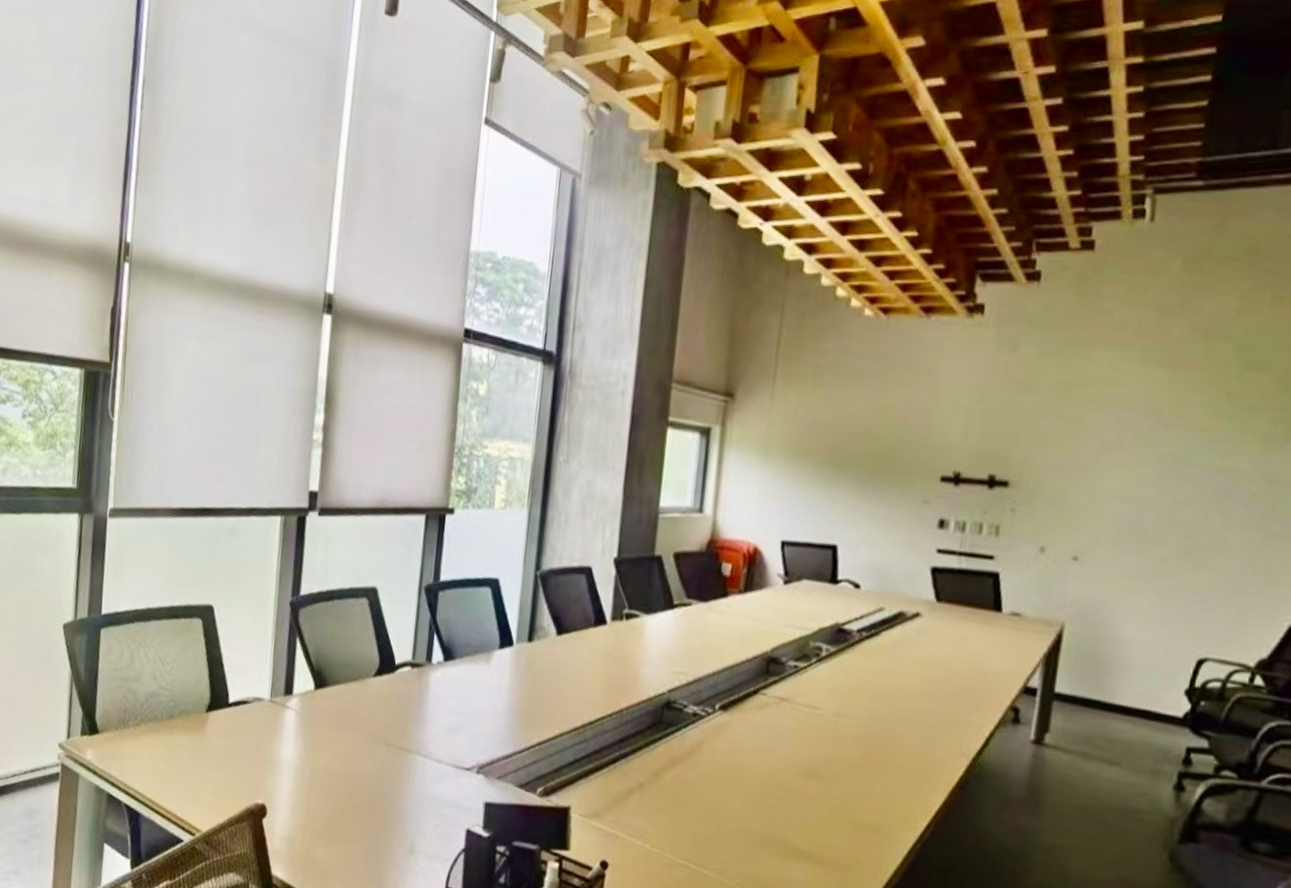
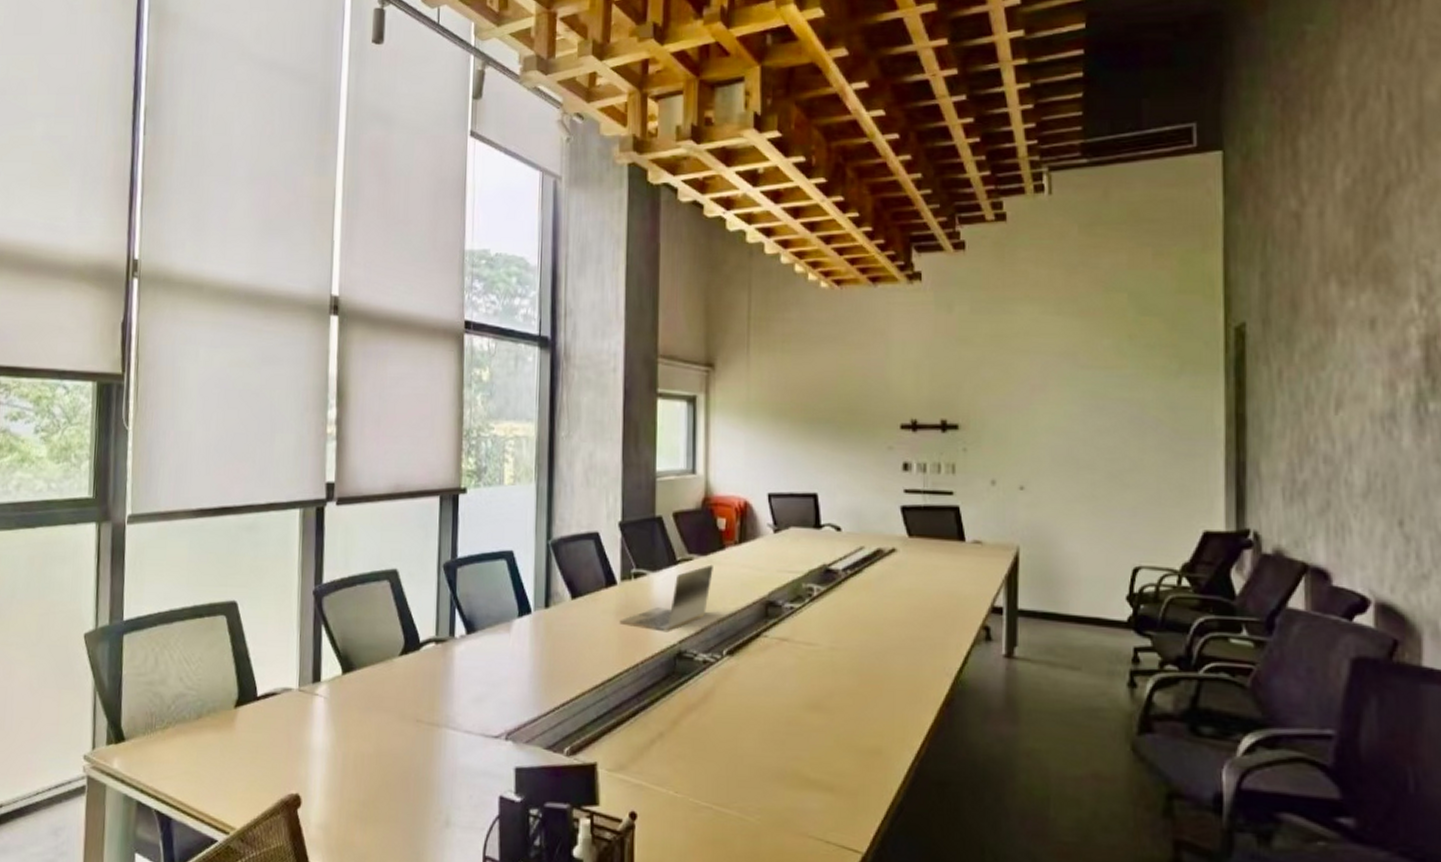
laptop: none [606,612,713,680] -> present [619,564,713,633]

